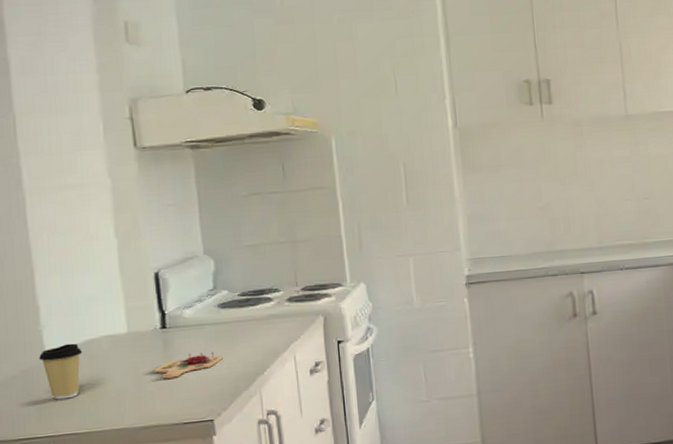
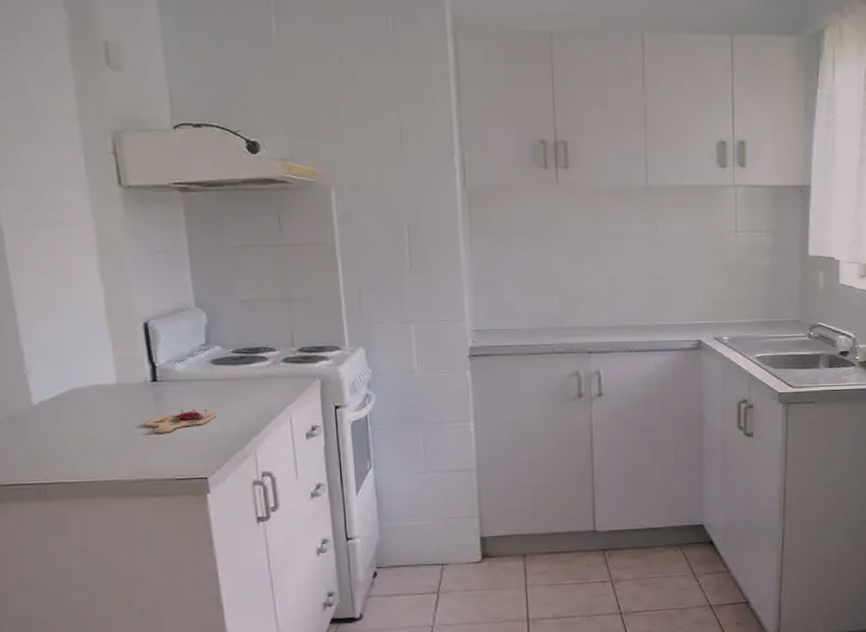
coffee cup: present [39,343,83,400] -> none [25,390,71,447]

